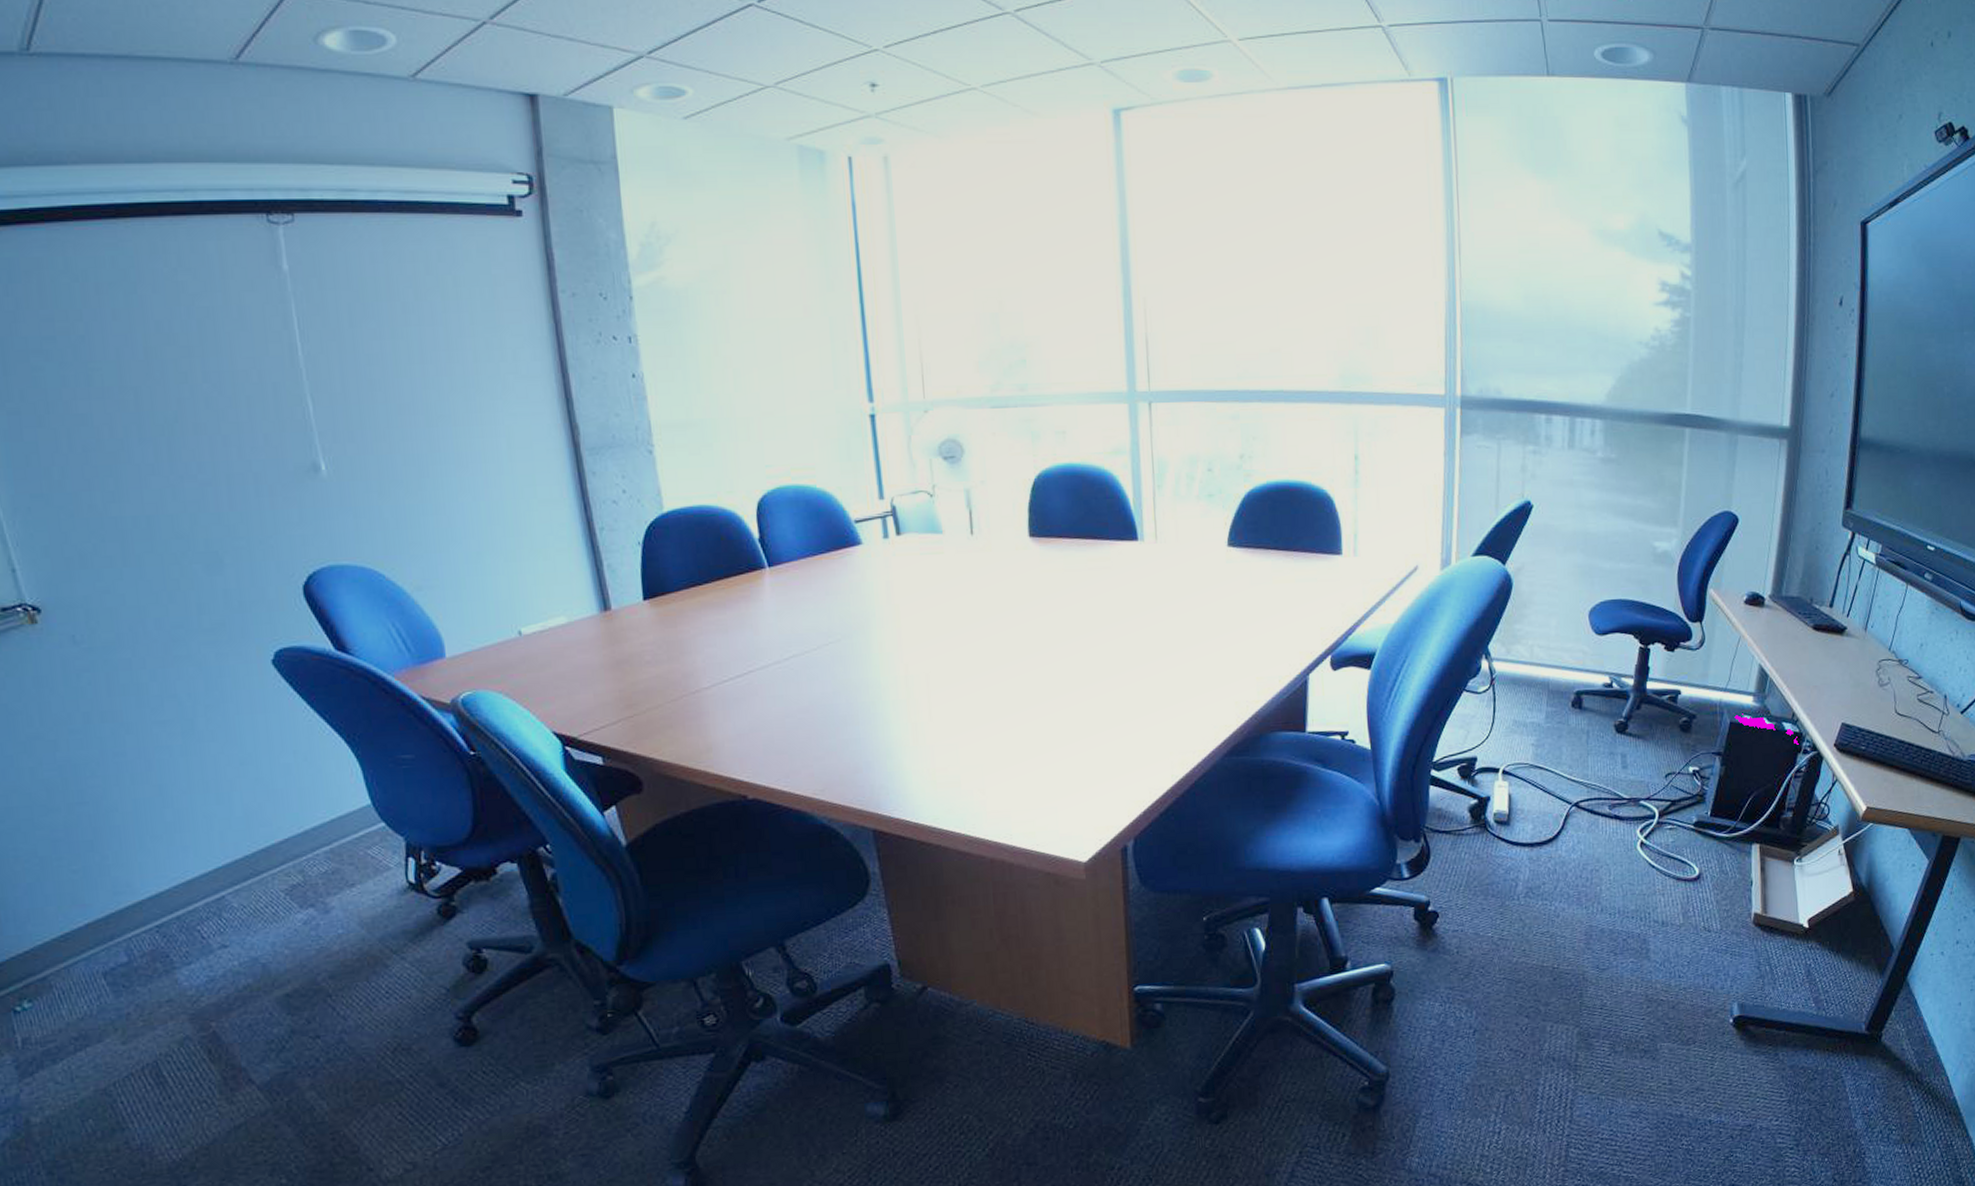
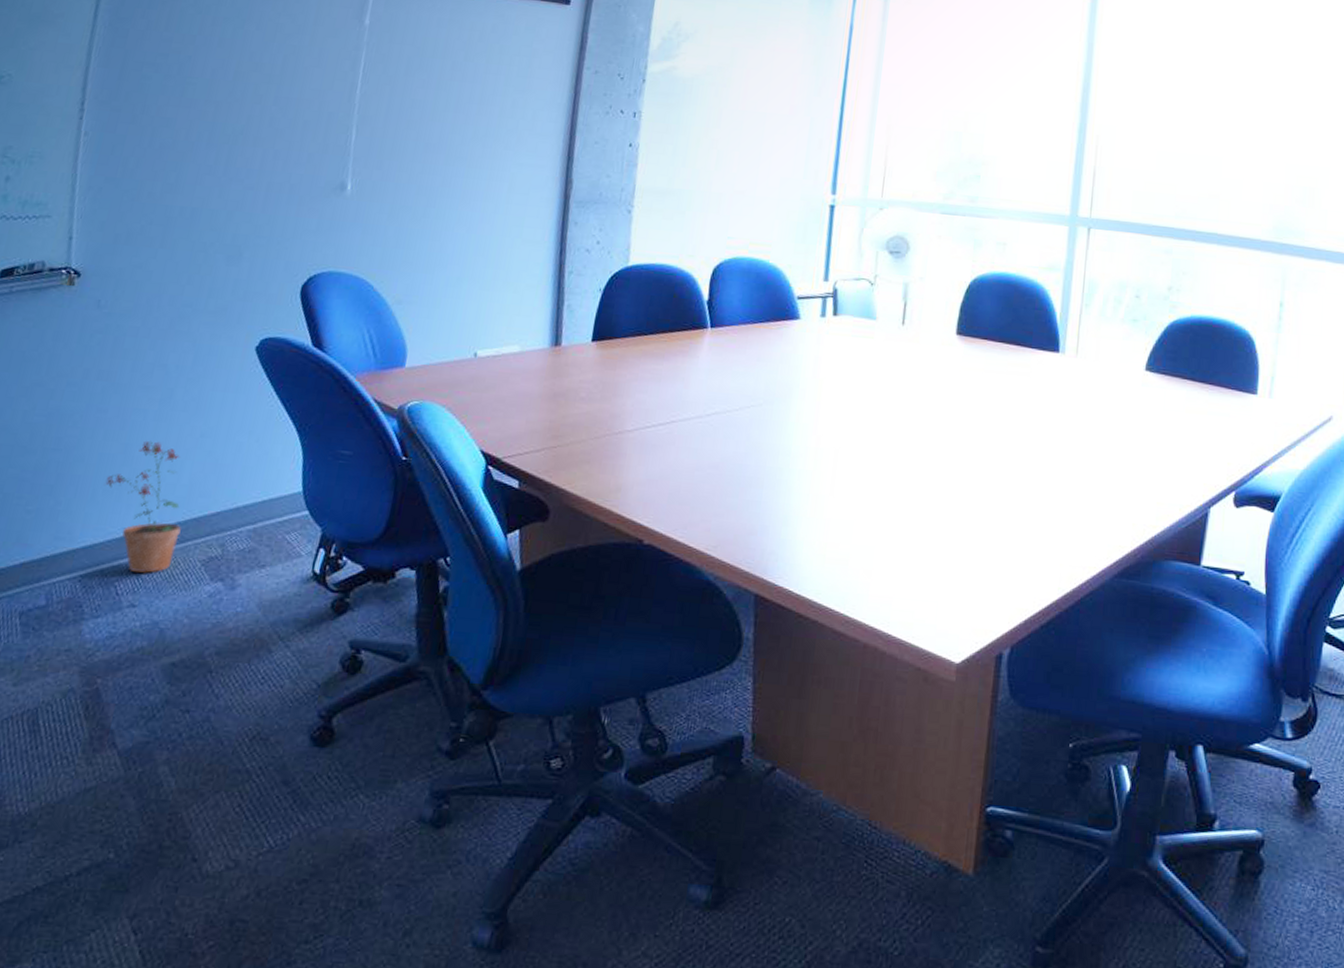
potted plant: none [150,777,252,914] -> present [105,441,181,574]

